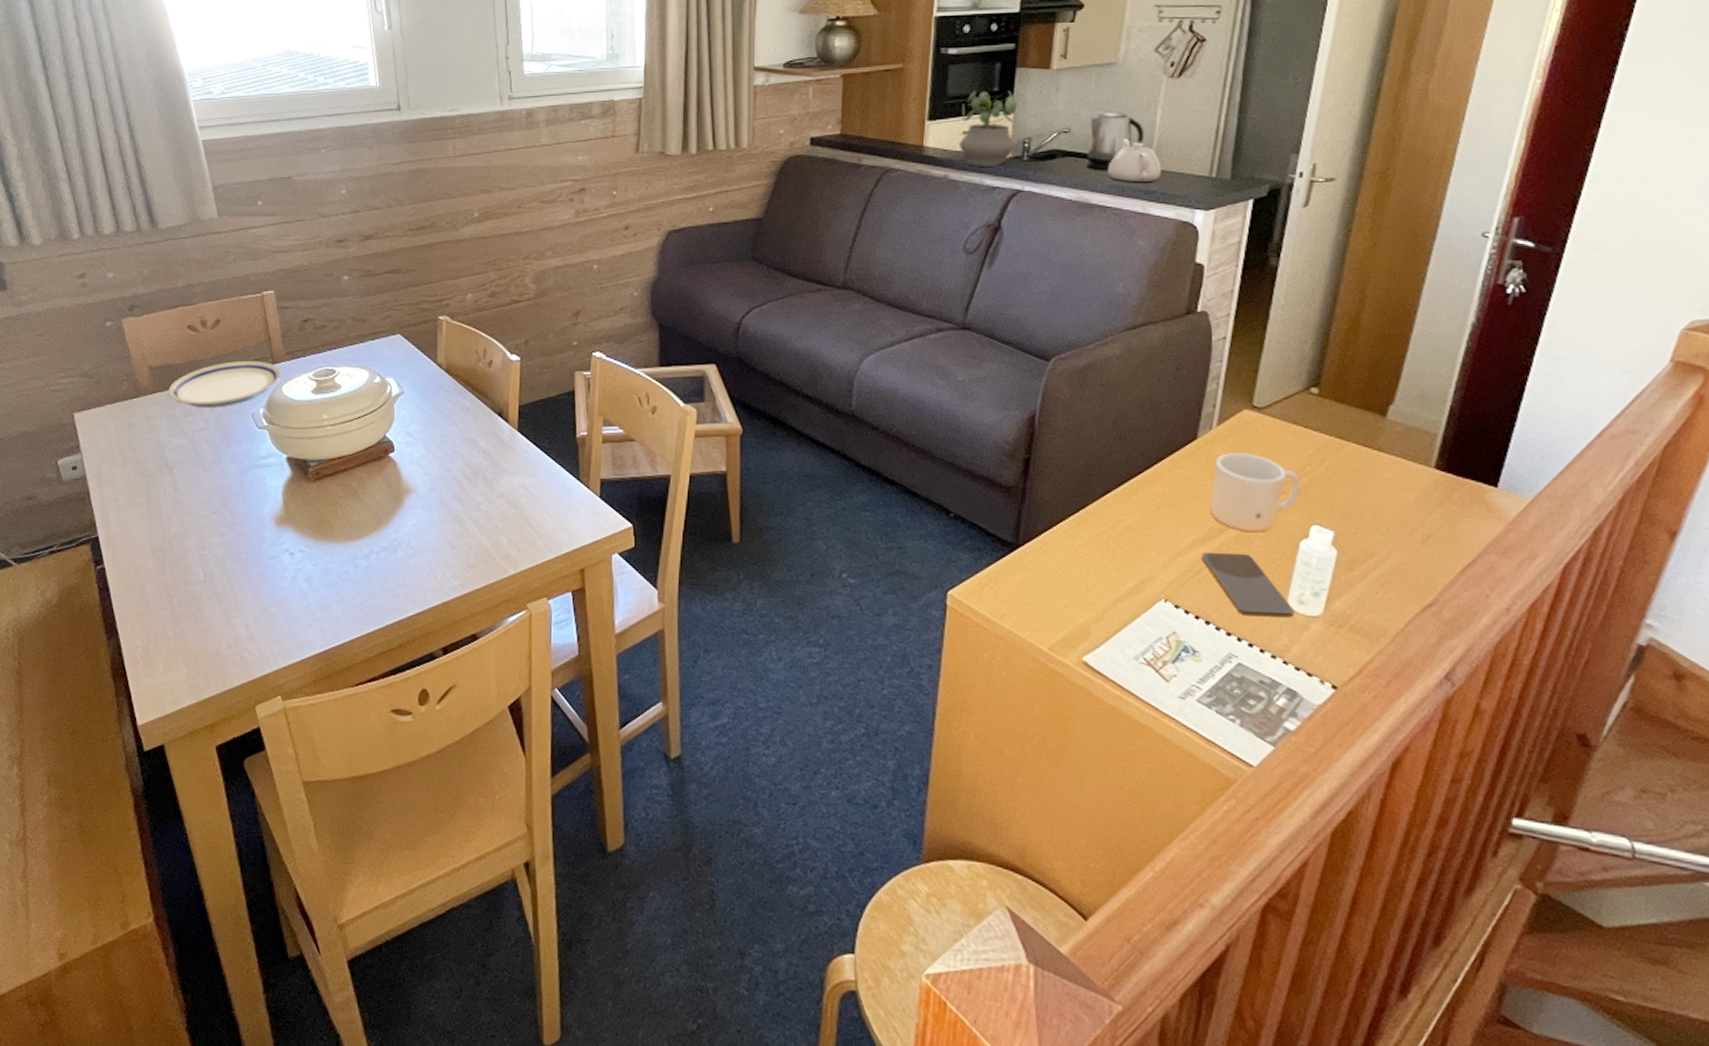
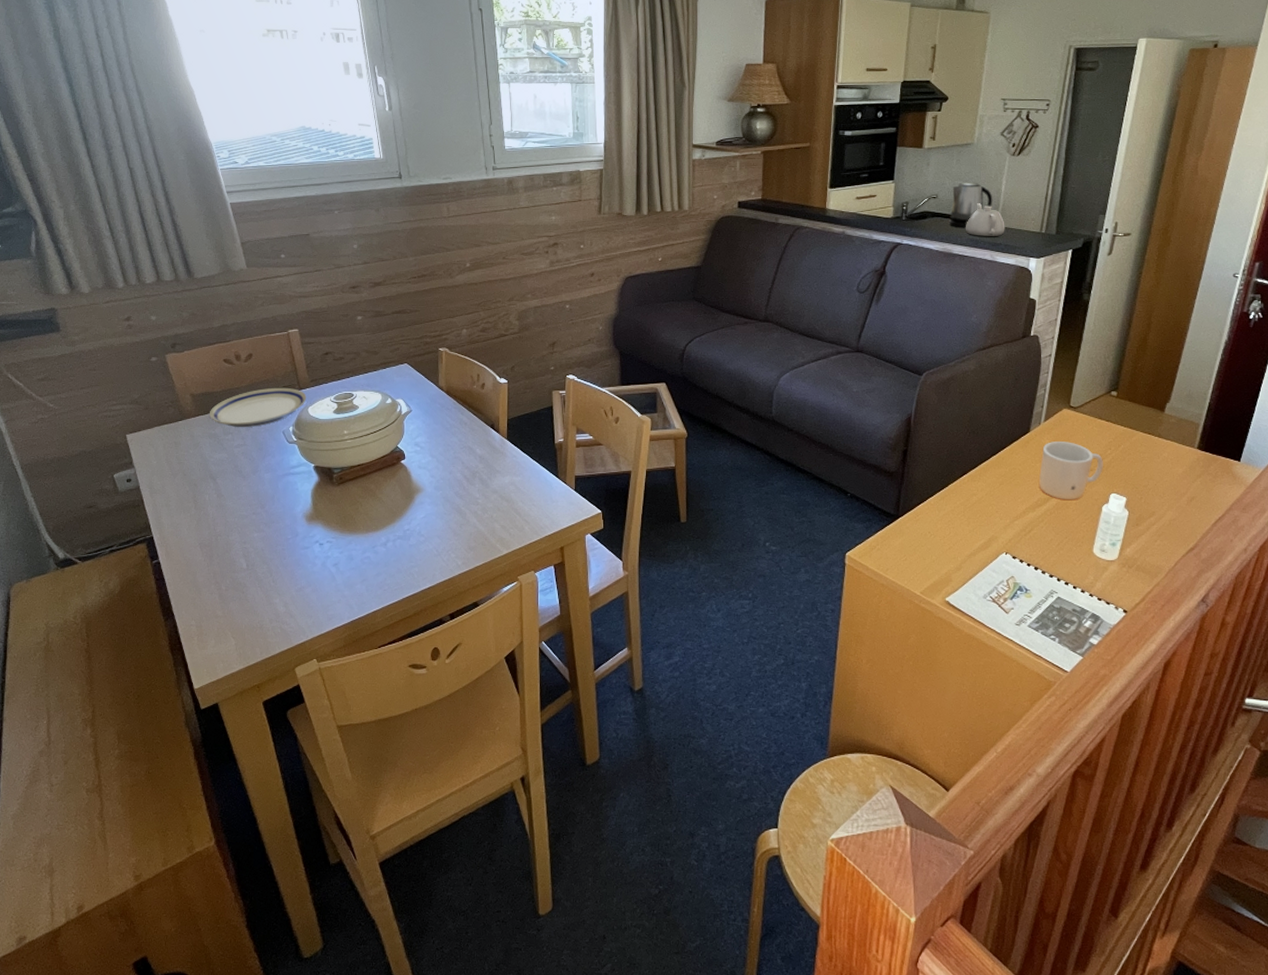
potted plant: present [958,90,1018,166] -> none [853,165,898,225]
smartphone: present [1201,551,1294,618] -> none [1032,516,1098,562]

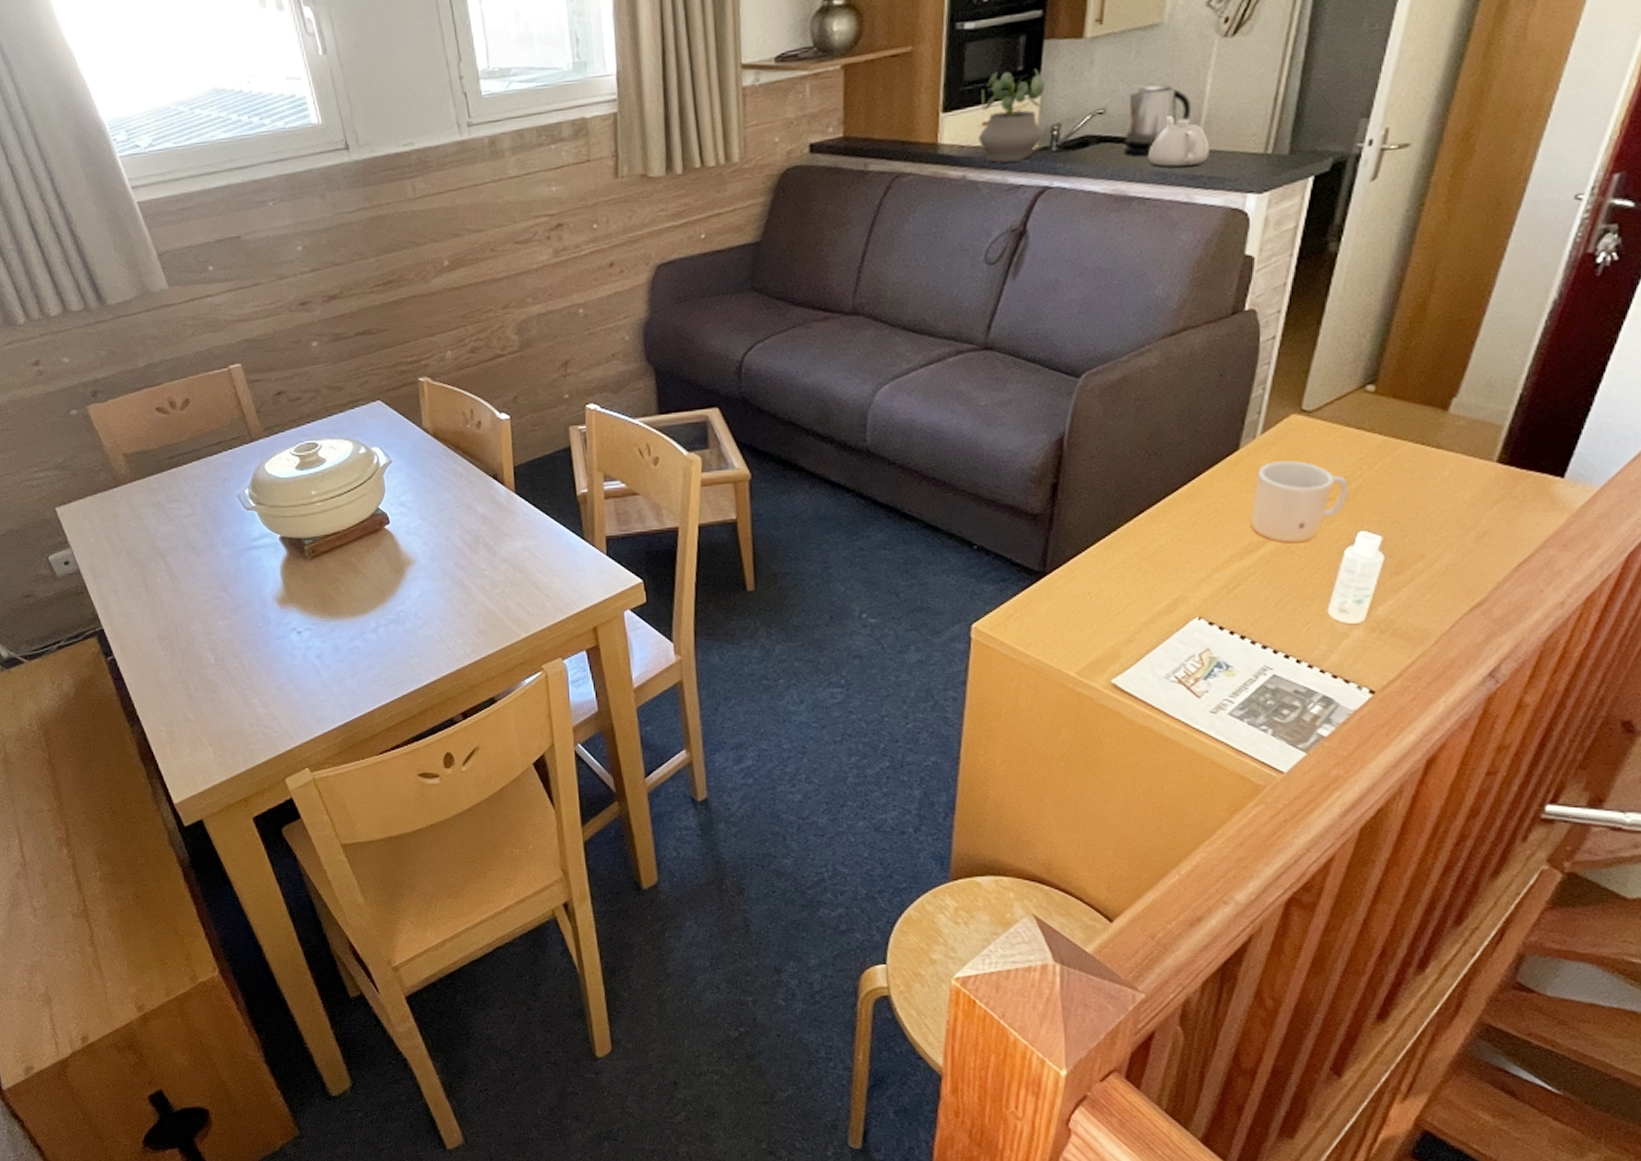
plate: present [210,387,307,427] -> none [148,439,262,492]
potted plant: none [853,165,898,225] -> present [977,68,1046,163]

